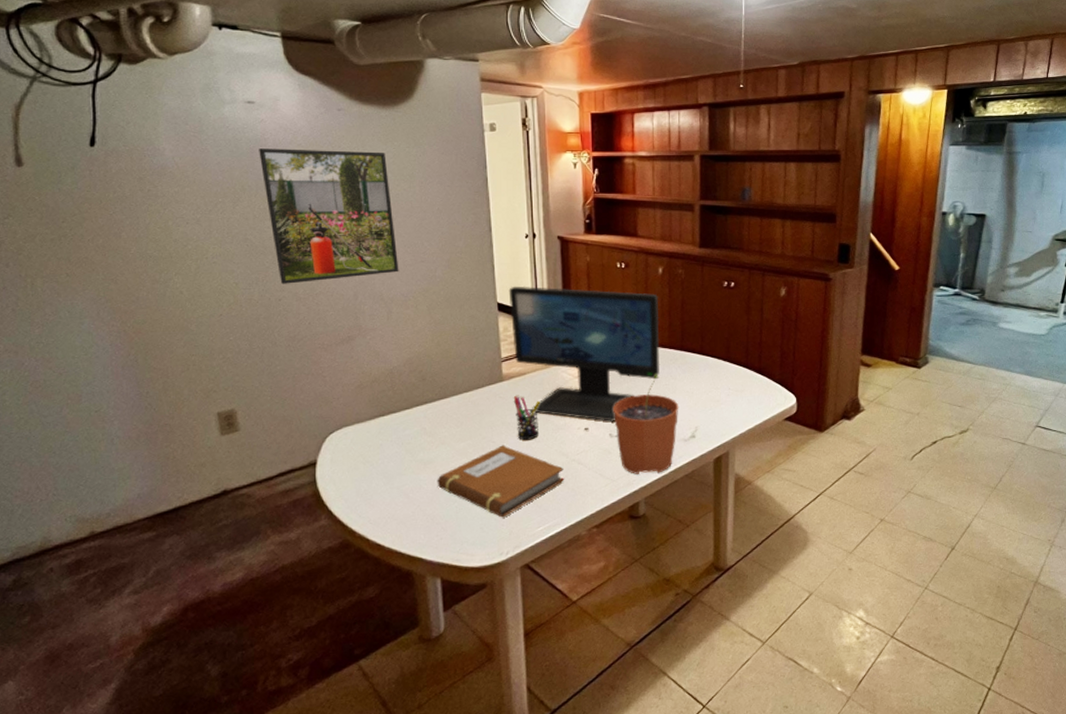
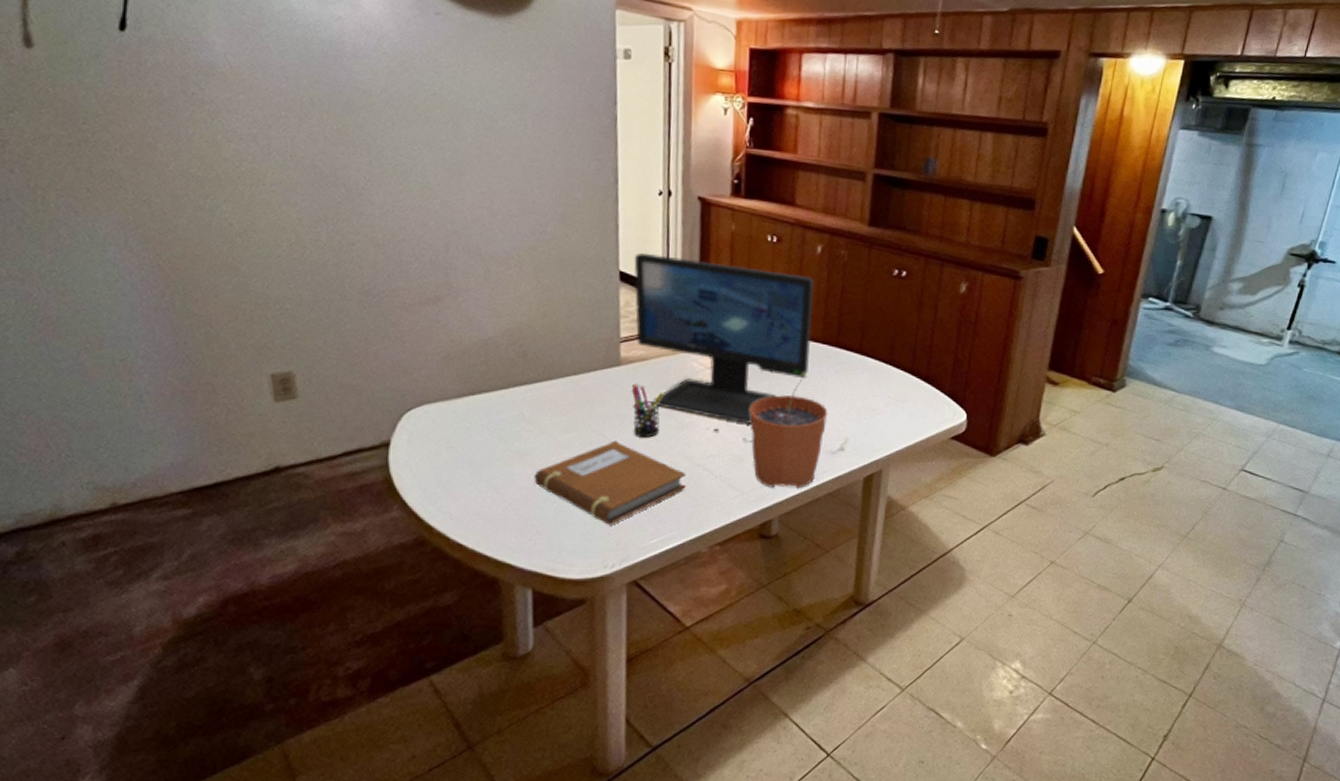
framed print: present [259,148,399,284] -> none [333,53,502,226]

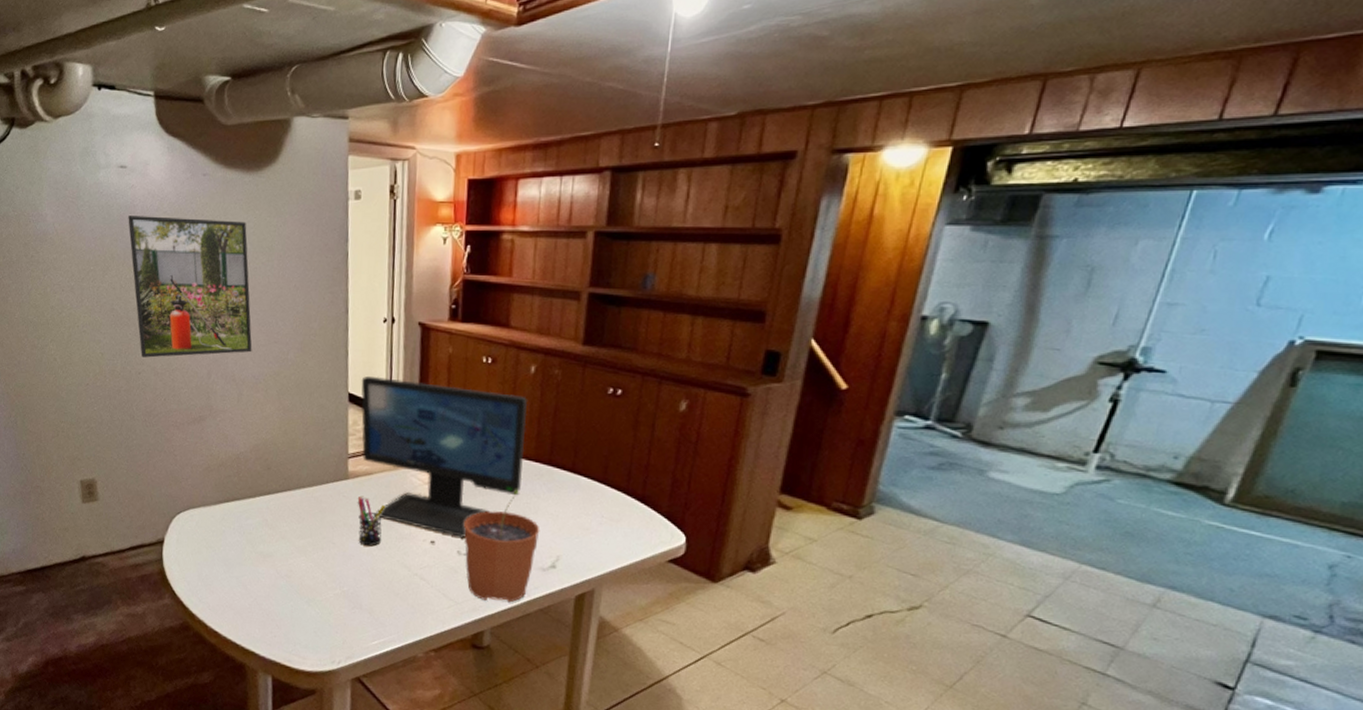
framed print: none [333,53,502,226] -> present [128,216,252,358]
notebook: present [534,441,686,525] -> none [274,548,405,625]

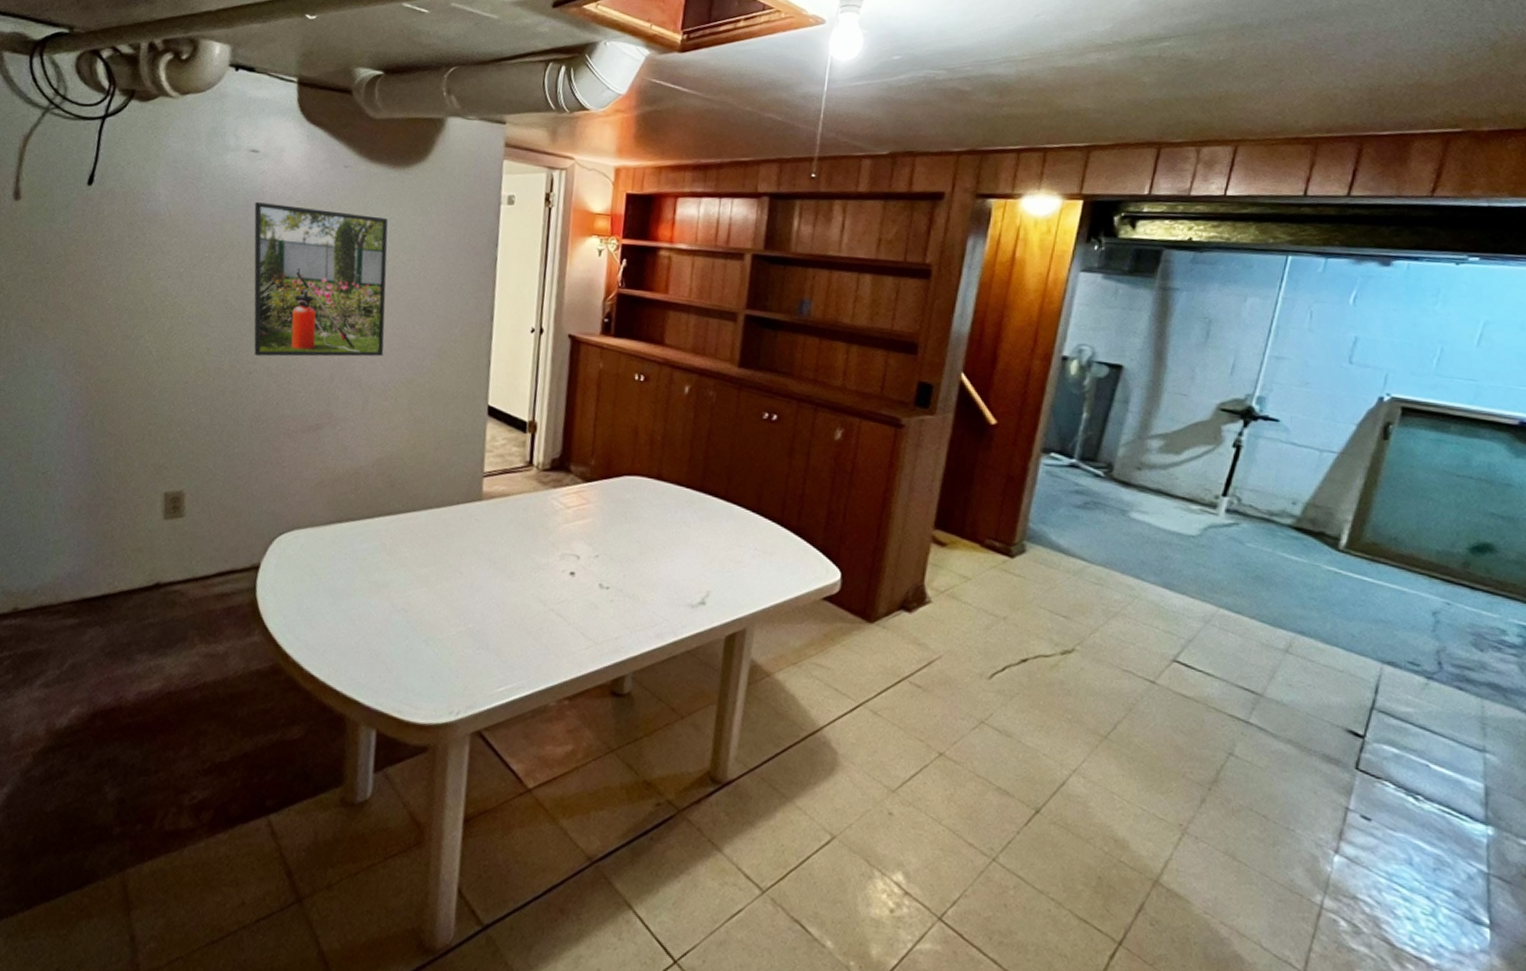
pen holder: present [357,497,385,546] -> none [489,520,521,577]
computer monitor: present [361,375,528,538] -> none [499,388,681,569]
plant pot: present [463,489,540,603] -> none [607,516,690,644]

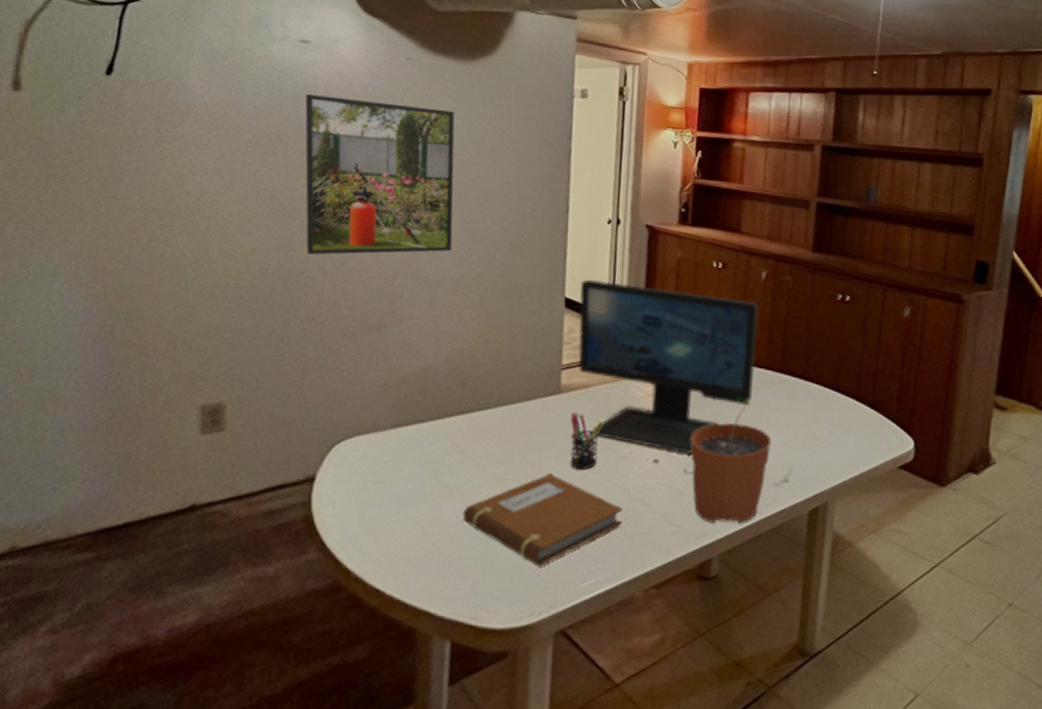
notebook: none [388,578,539,668] -> present [462,473,623,567]
pen holder: none [489,520,521,577] -> present [570,413,602,470]
computer monitor: none [499,388,681,569] -> present [577,279,759,454]
plant pot: none [607,516,690,644] -> present [690,399,772,524]

